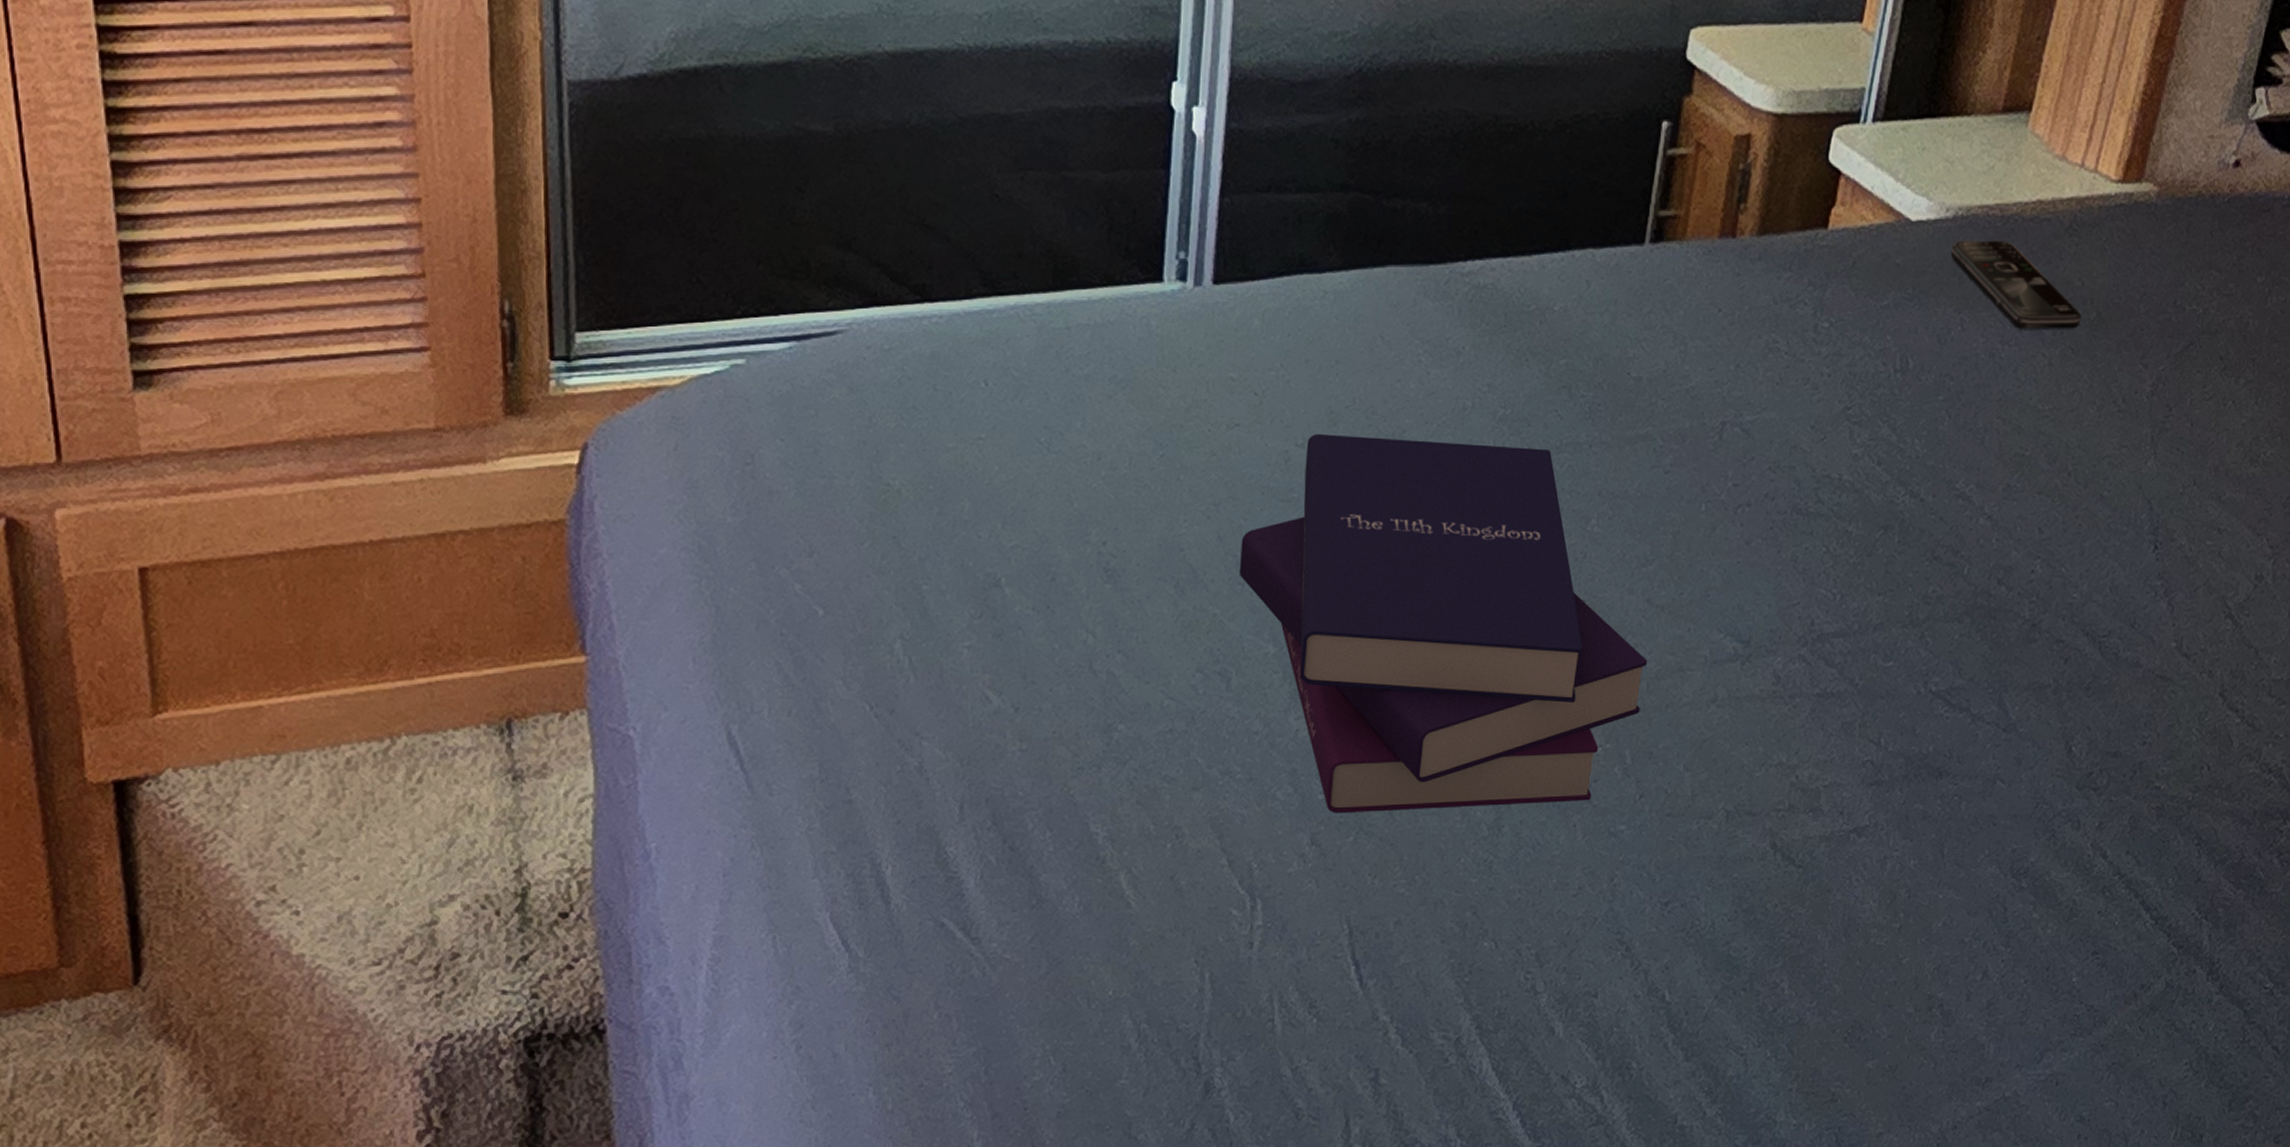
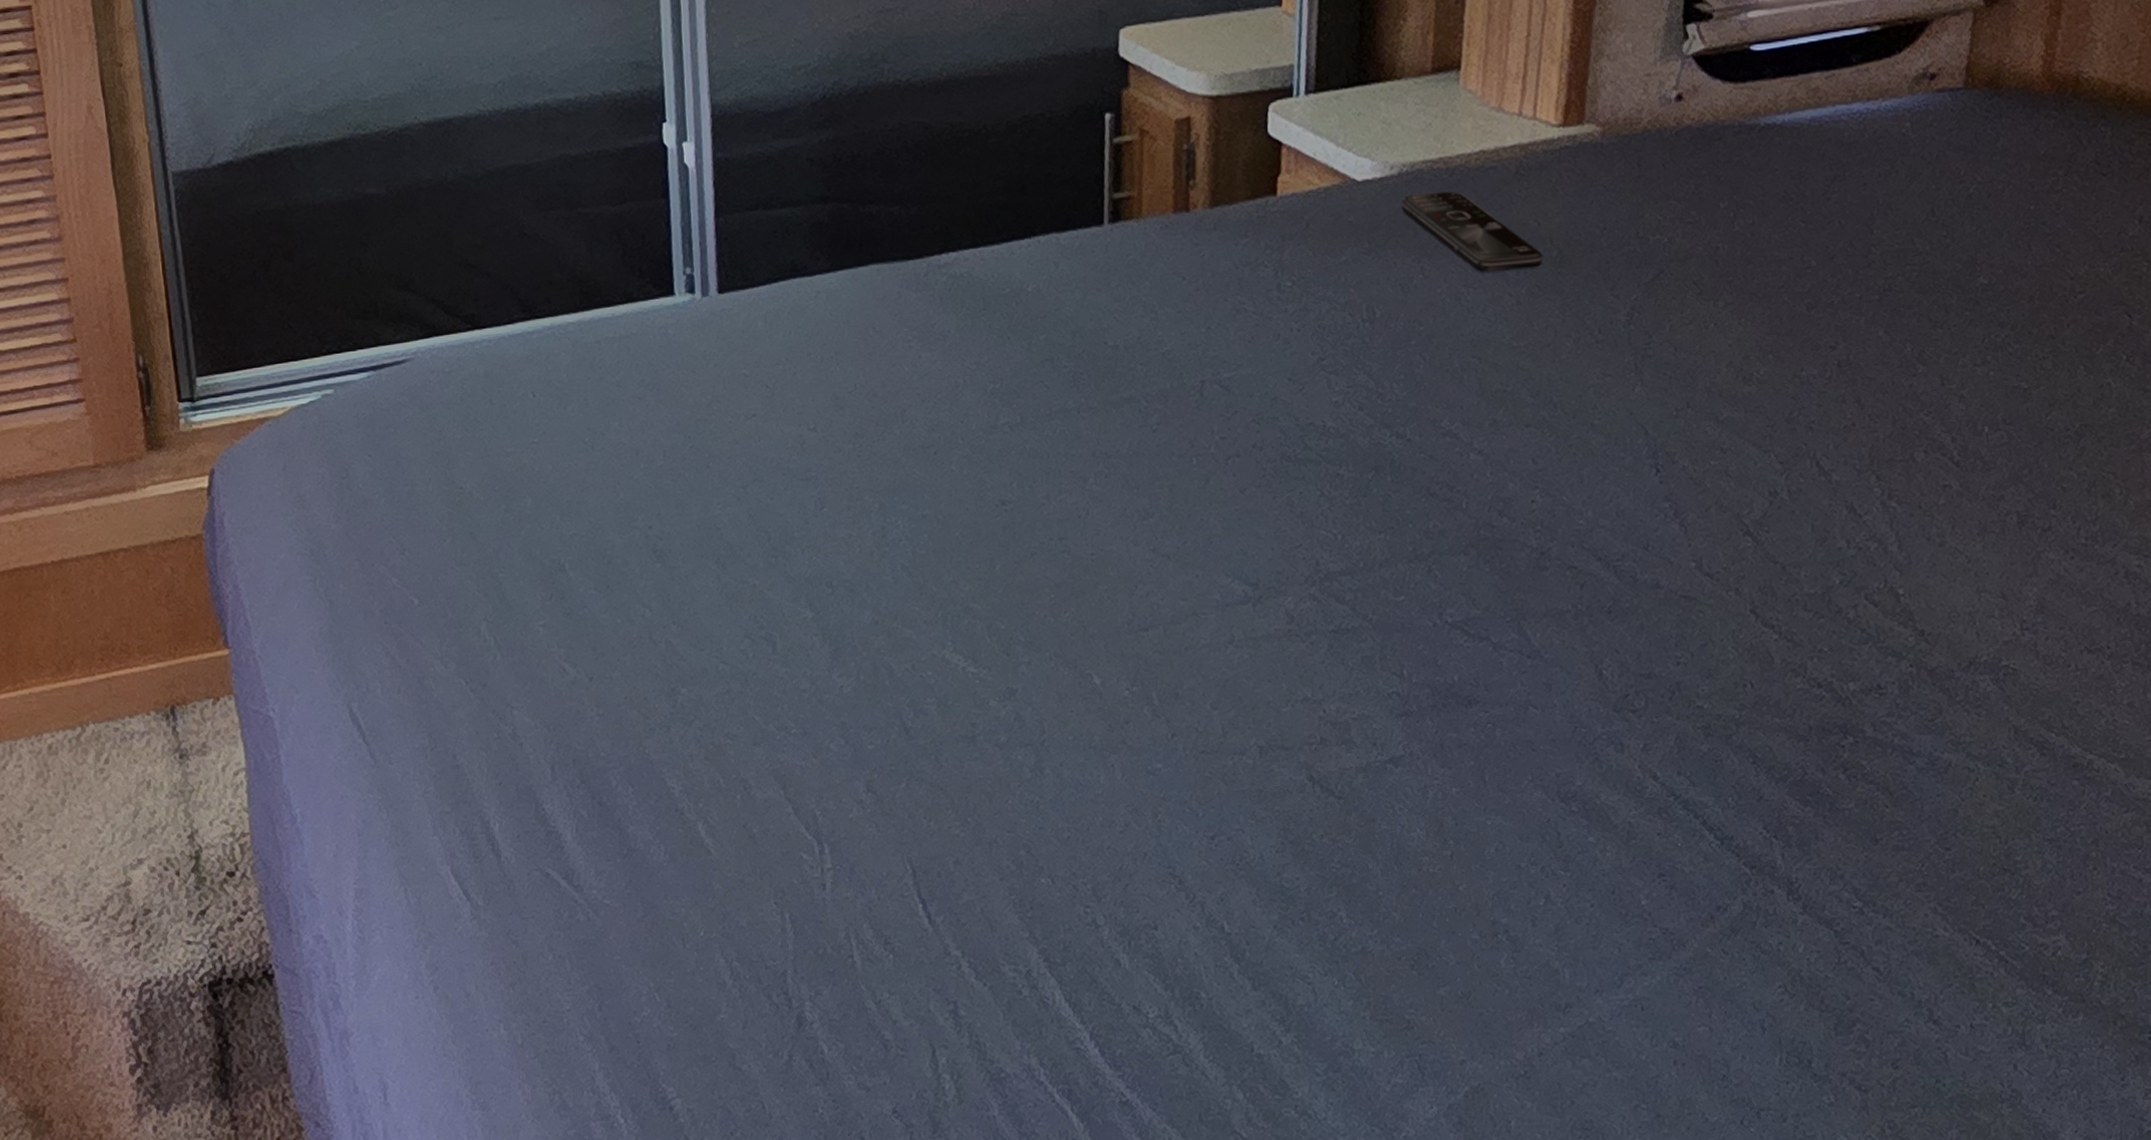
book: present [1239,433,1648,813] -> none [770,417,1162,762]

